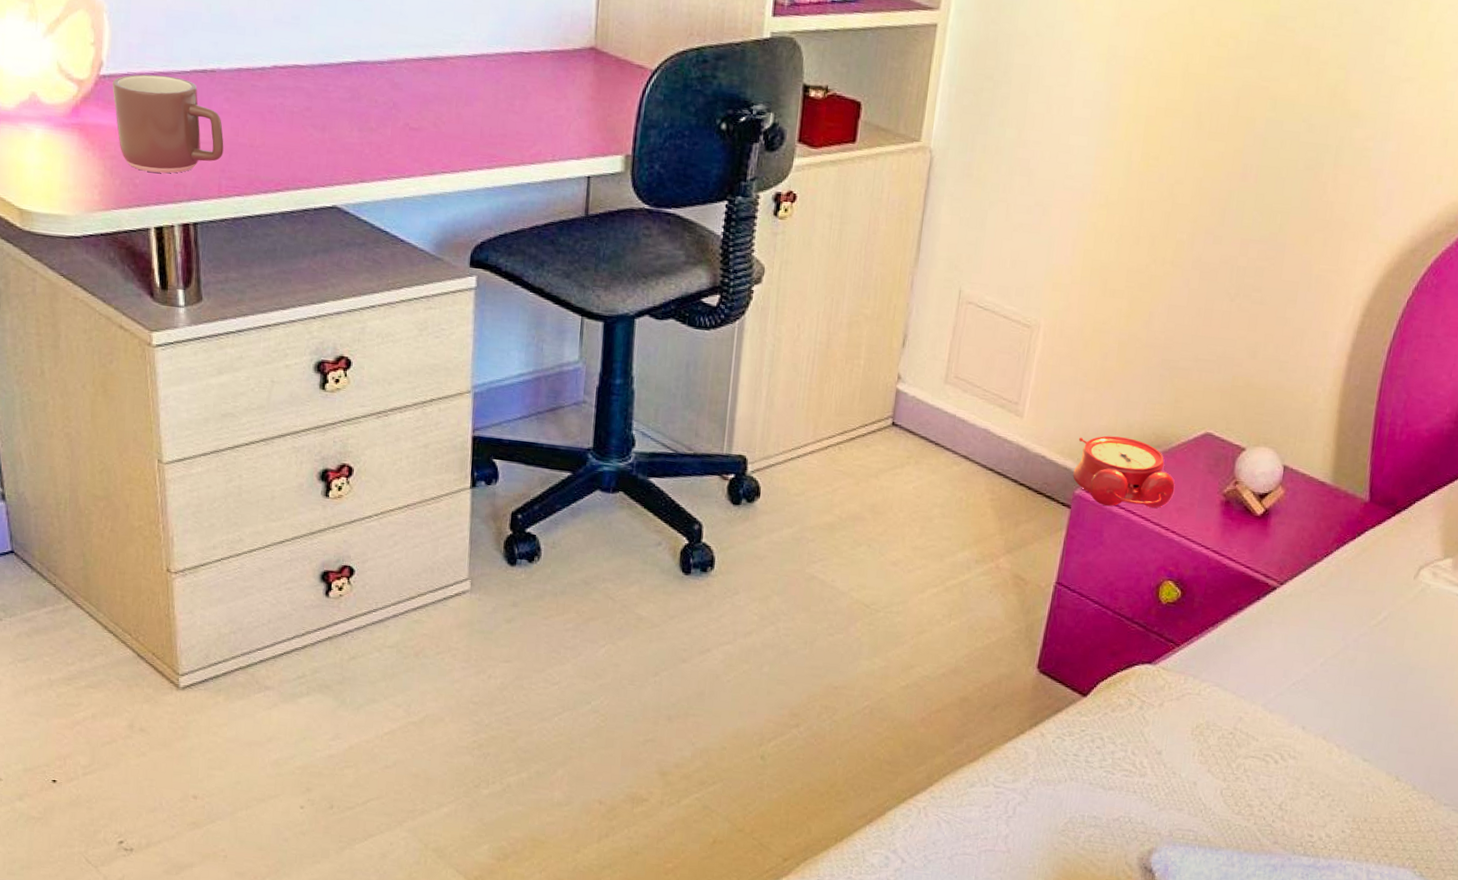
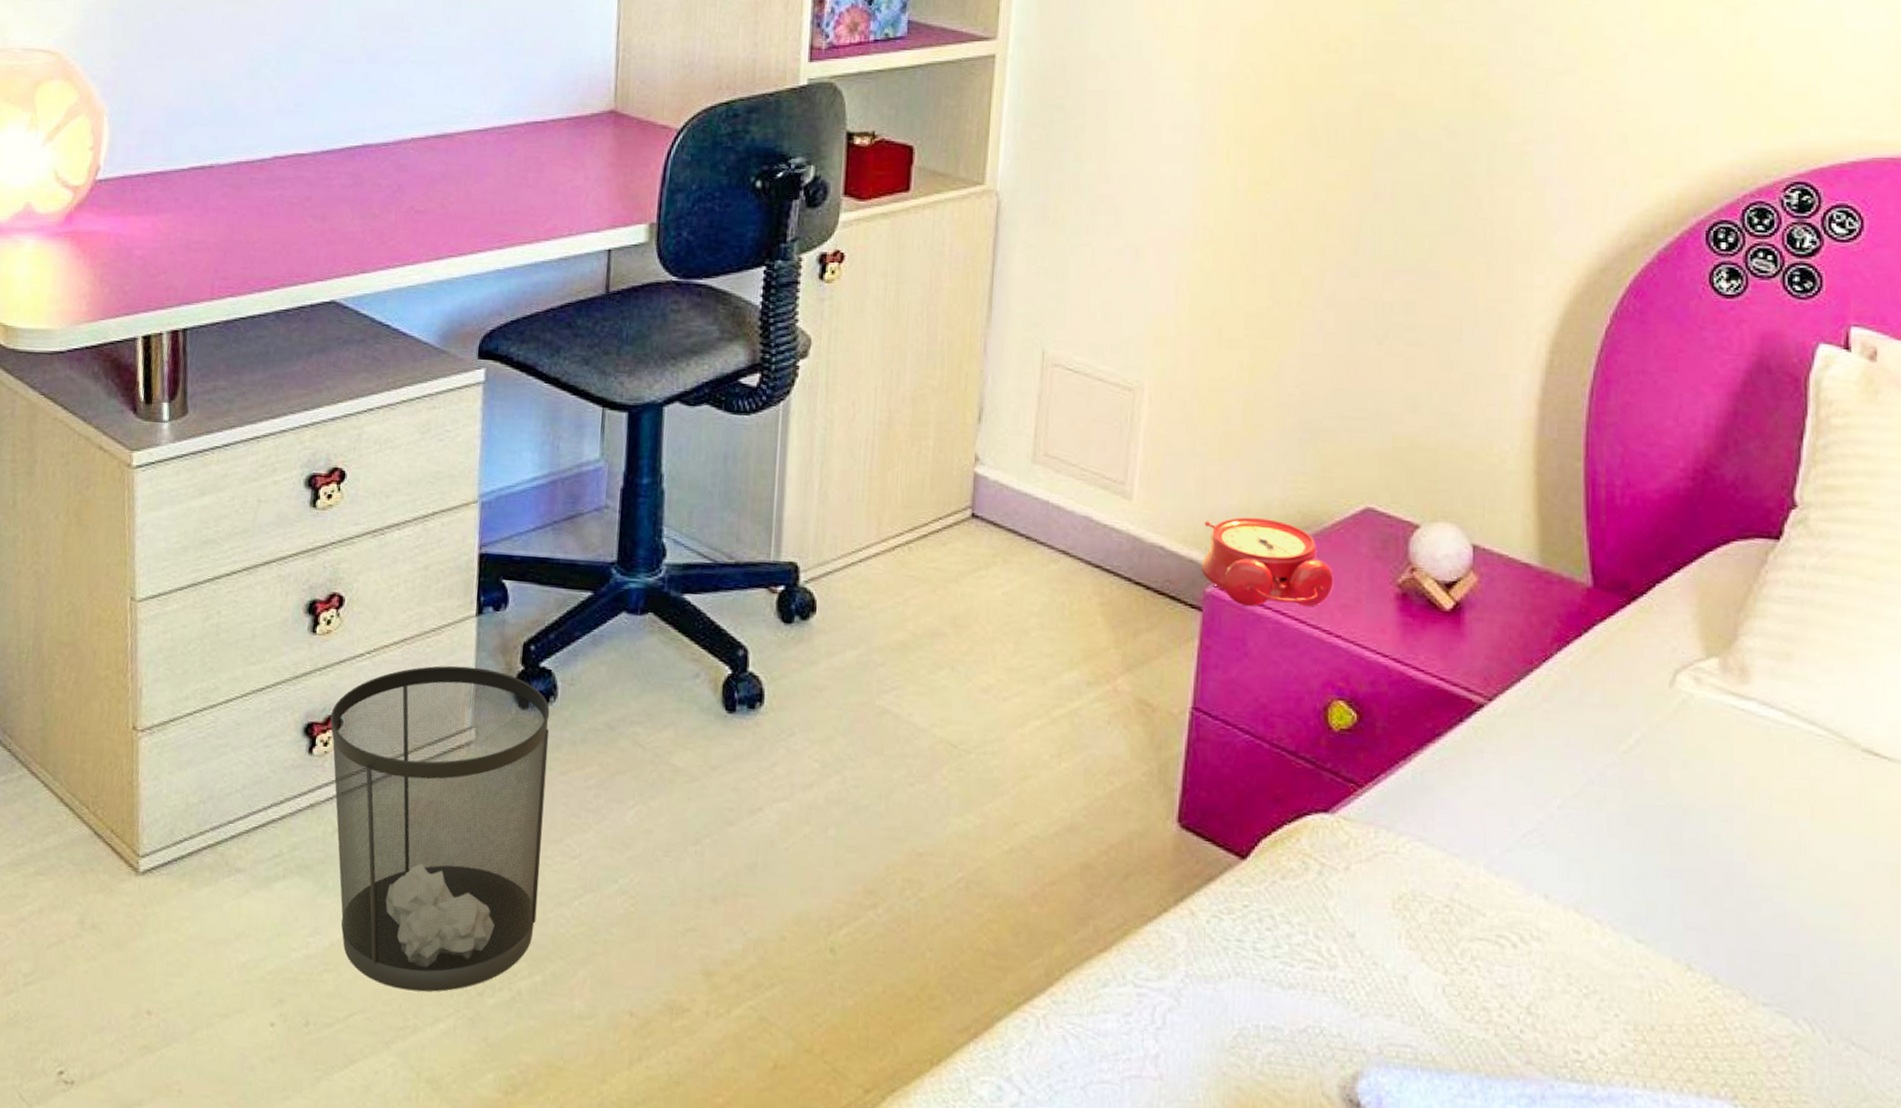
mug: present [112,74,224,174] -> none [108,175,219,278]
waste bin: none [343,528,535,784] -> present [330,665,550,992]

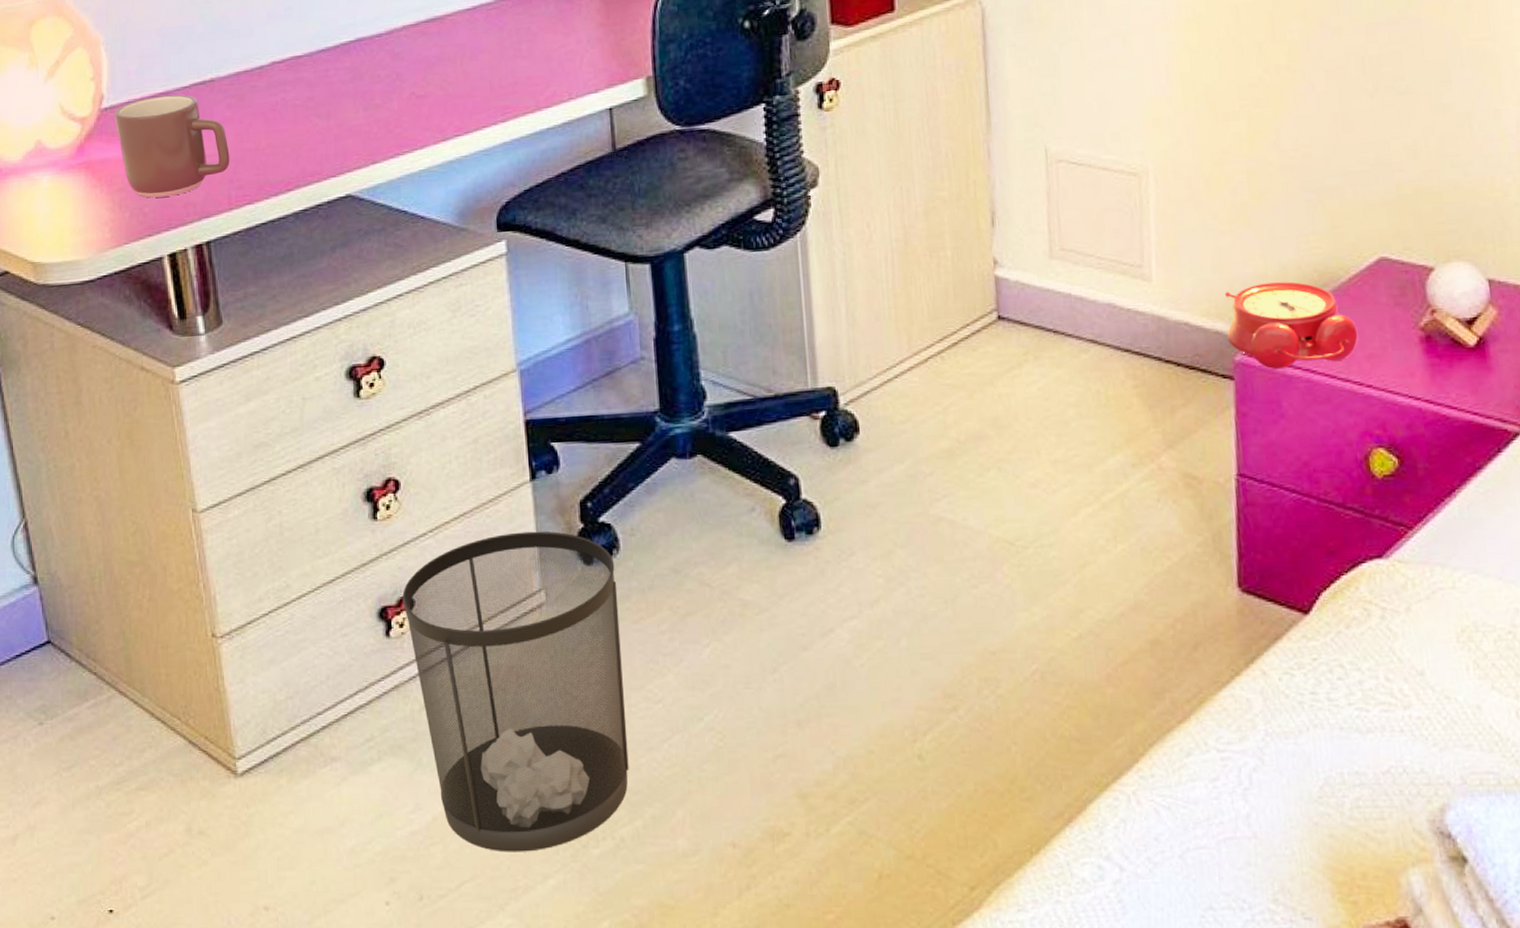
mug: none [108,175,219,278] -> present [114,94,230,198]

